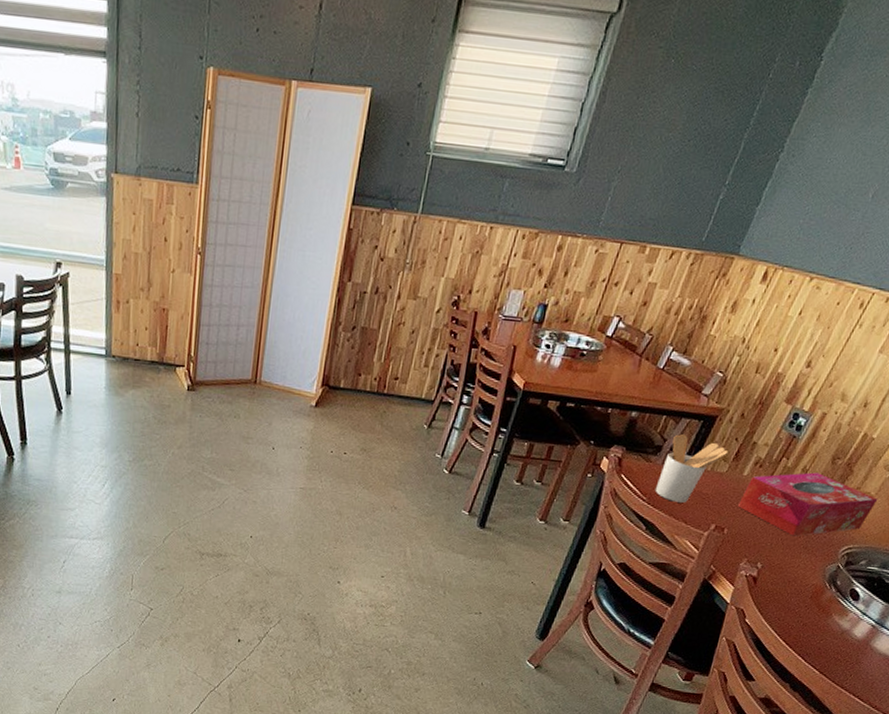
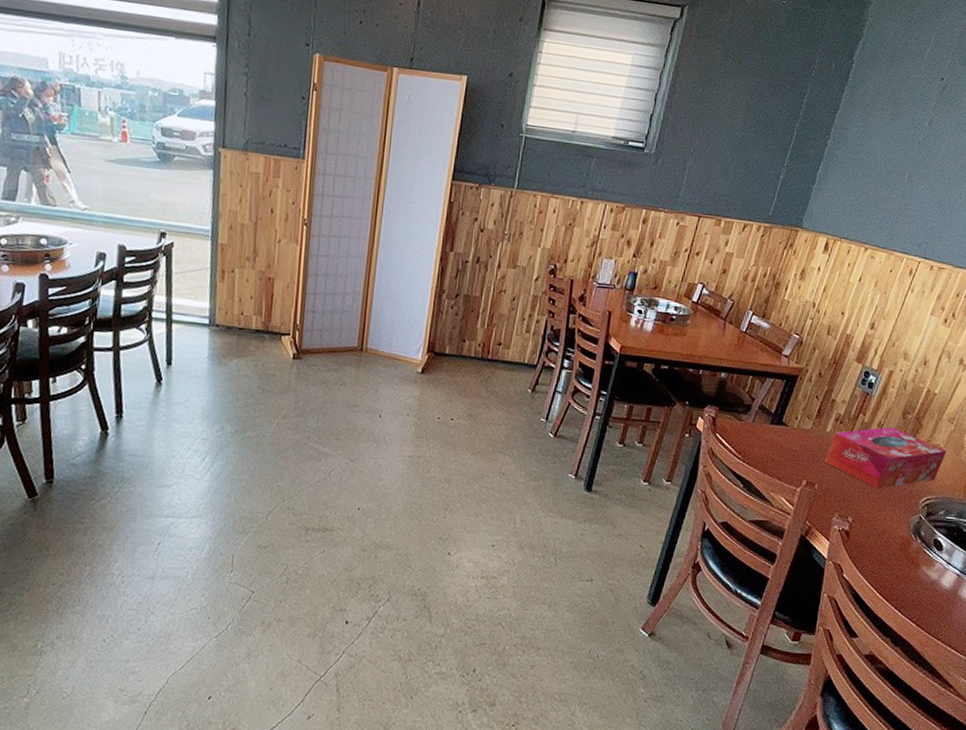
utensil holder: present [654,434,729,503] -> none [748,393,811,460]

